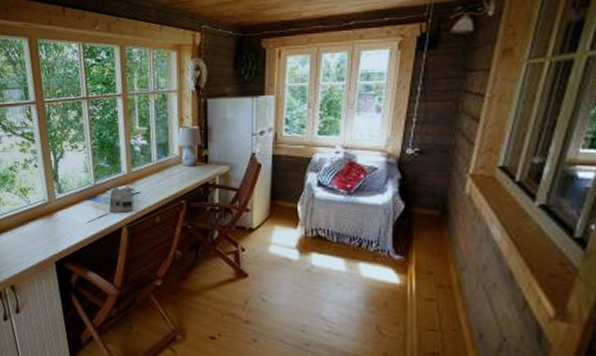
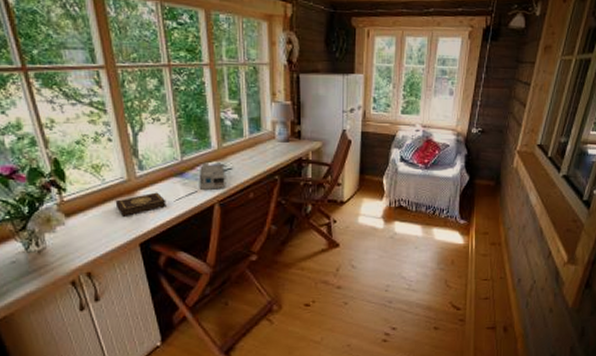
book: none [37,214,80,236] -> present [115,192,166,216]

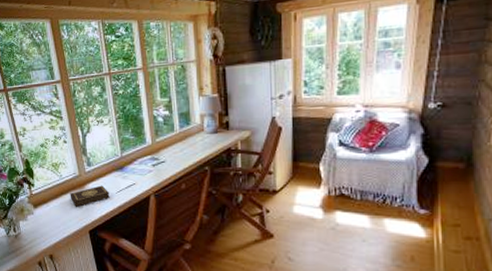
desk organizer: present [199,162,226,190] -> none [136,157,160,182]

